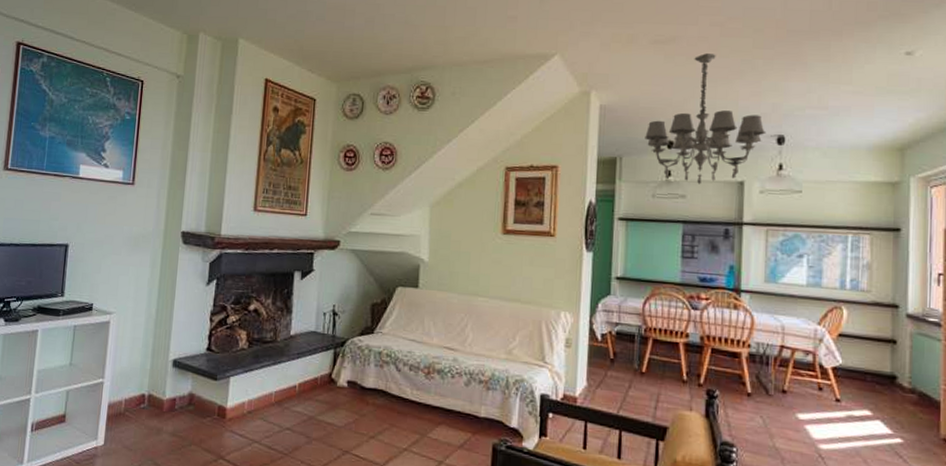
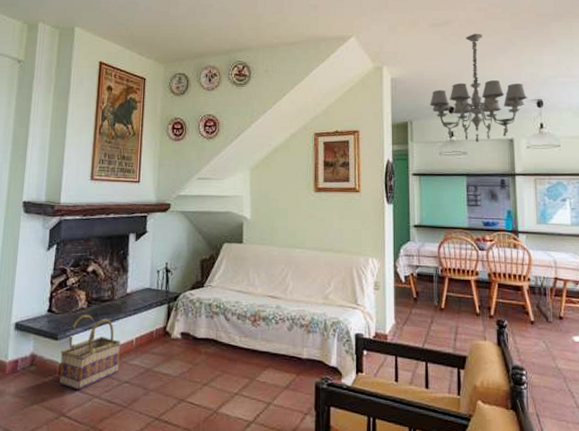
basket: none [218,355,284,434] -> present [59,314,122,391]

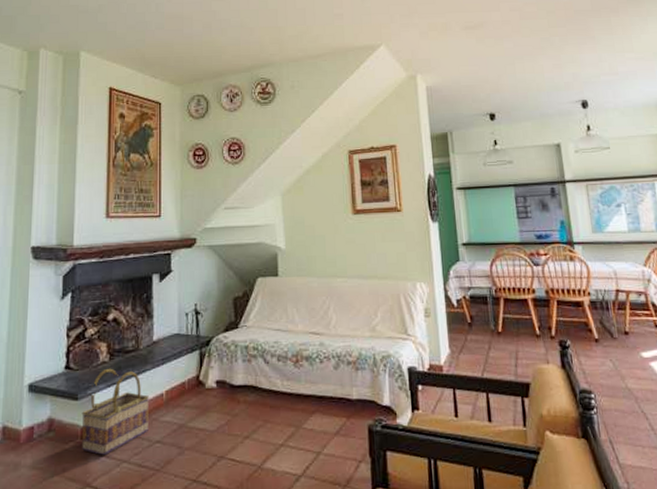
chandelier: present [430,34,528,143] -> none [469,35,572,150]

